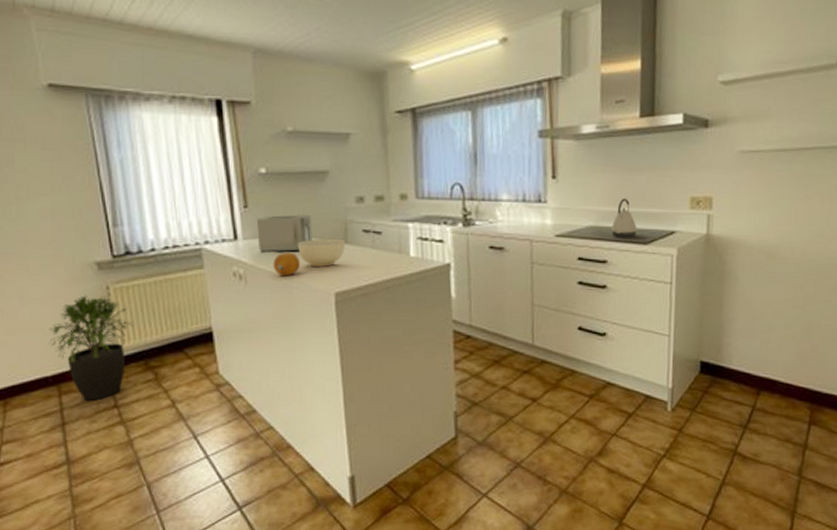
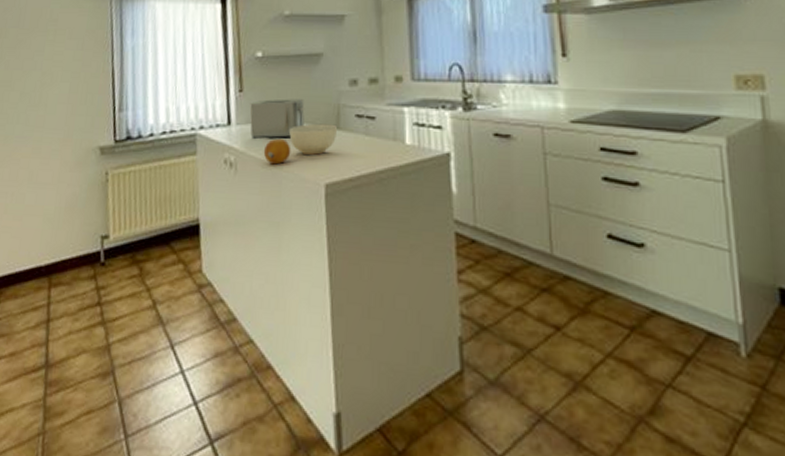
potted plant: present [48,295,136,401] -> none [46,180,128,296]
kettle: present [610,197,638,238] -> none [637,77,672,125]

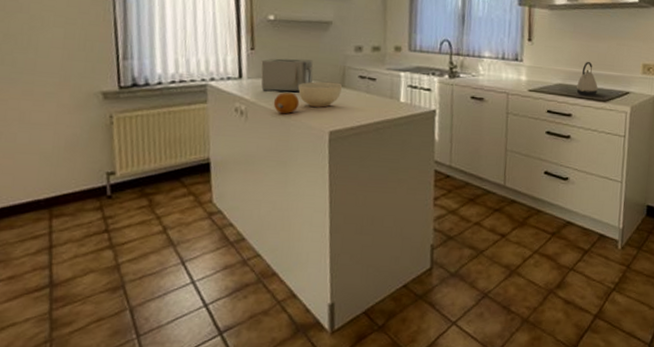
kettle: none [637,77,672,125] -> present [575,61,599,96]

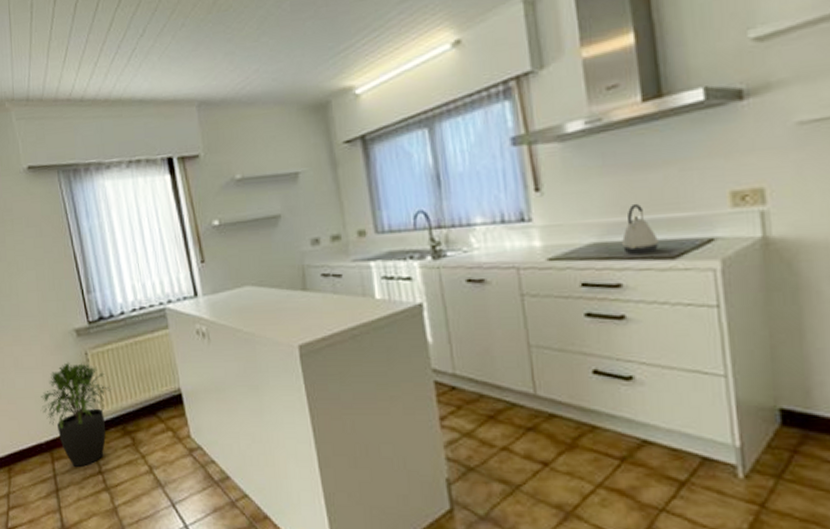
potted plant: none [44,122,135,225] -> present [40,362,112,467]
toaster: present [260,58,314,93] -> none [214,264,270,309]
fruit: present [273,92,300,114] -> none [233,304,261,331]
bowl: present [297,81,343,108] -> none [255,285,305,318]

